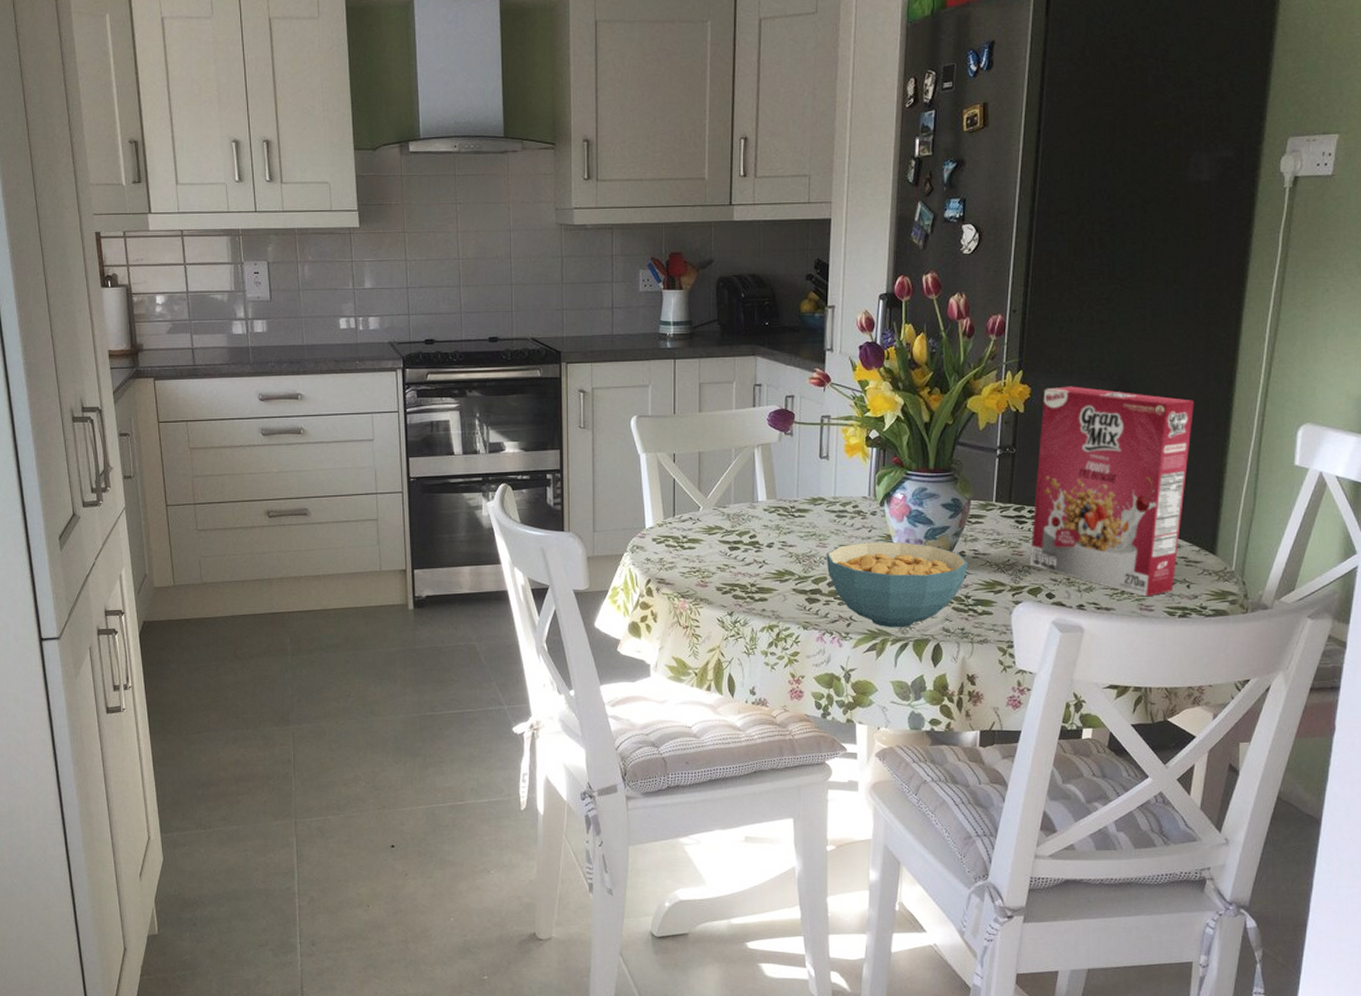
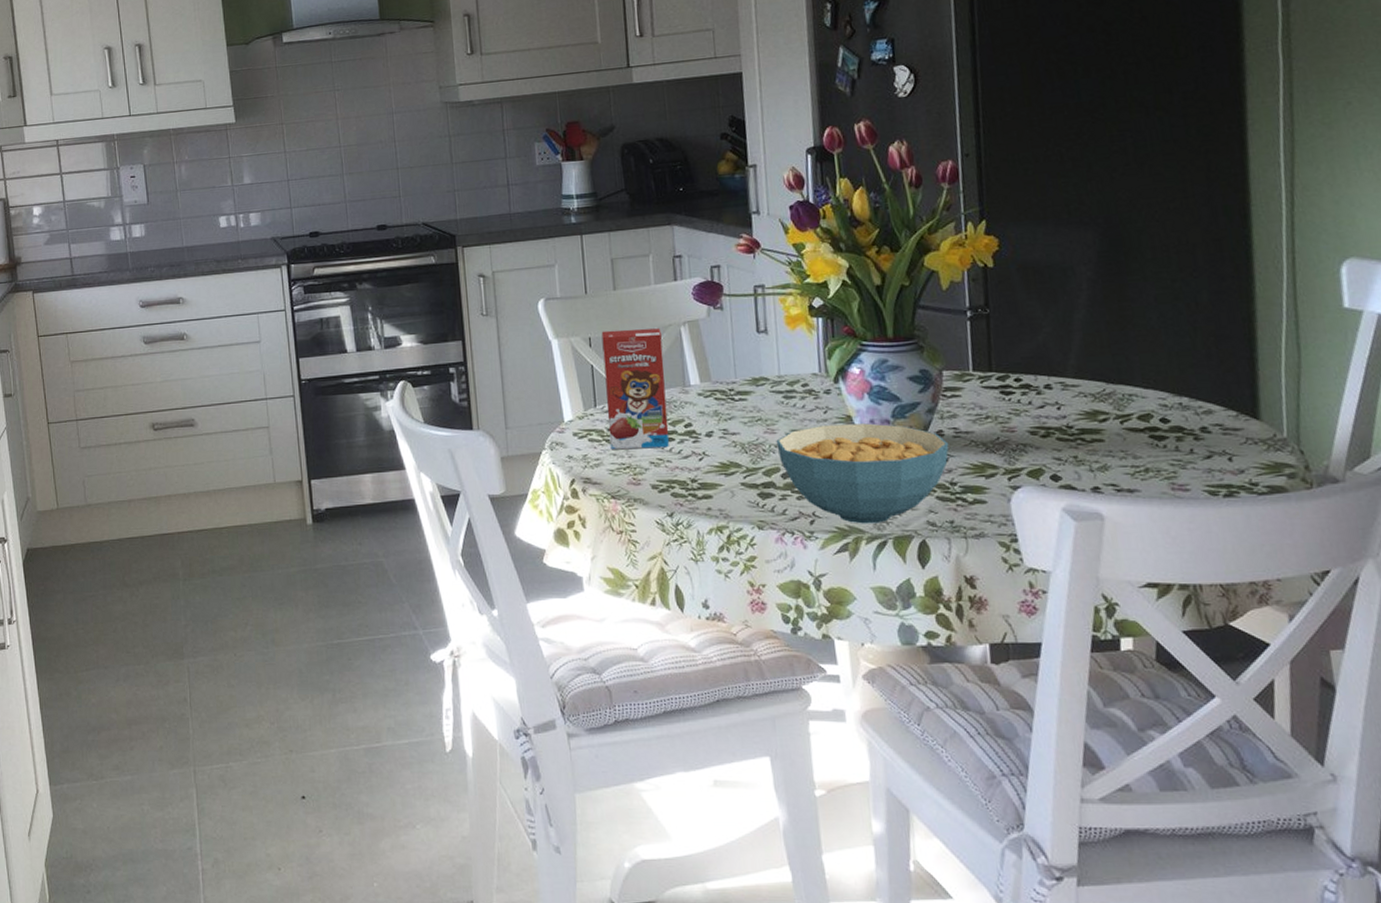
milk carton: none [684,448,737,555] -> present [601,328,669,450]
cereal box: present [1030,386,1194,597] -> none [1015,233,1212,474]

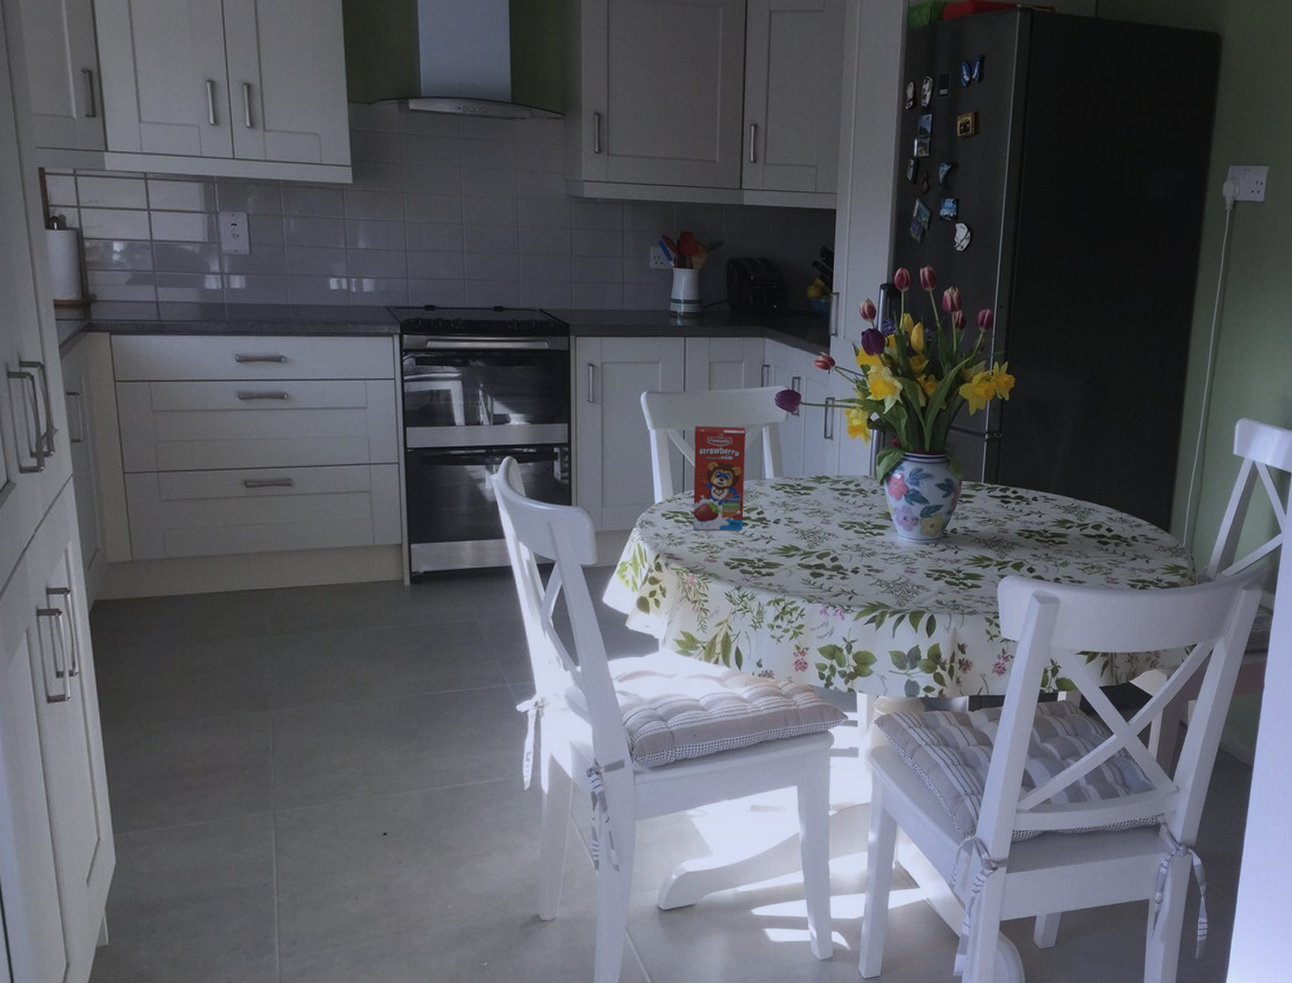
cereal bowl: present [776,423,949,524] -> none [830,519,960,601]

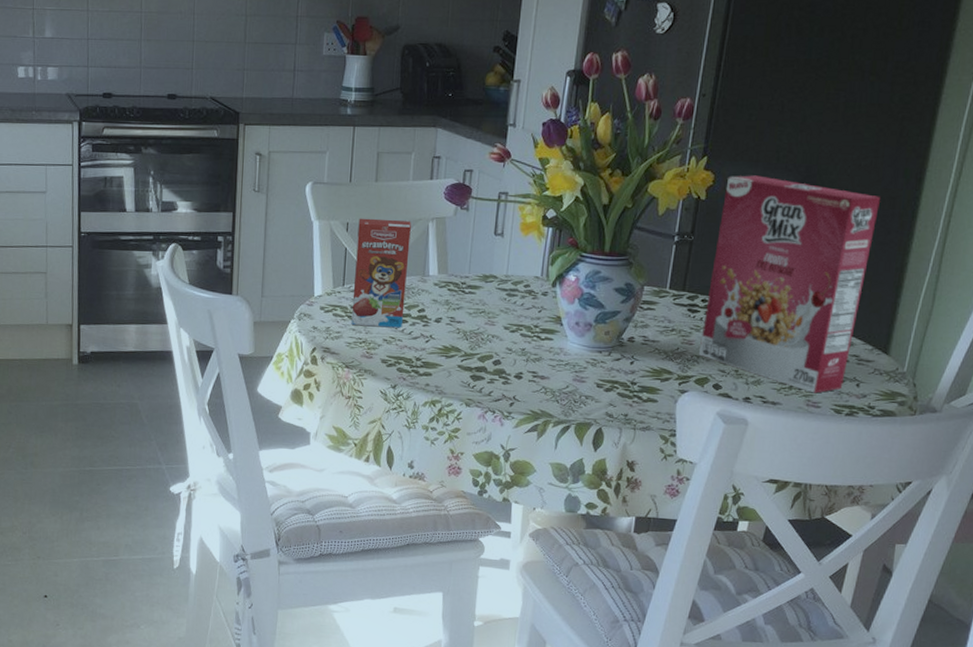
cereal box: none [1014,378,1152,571] -> present [699,175,880,393]

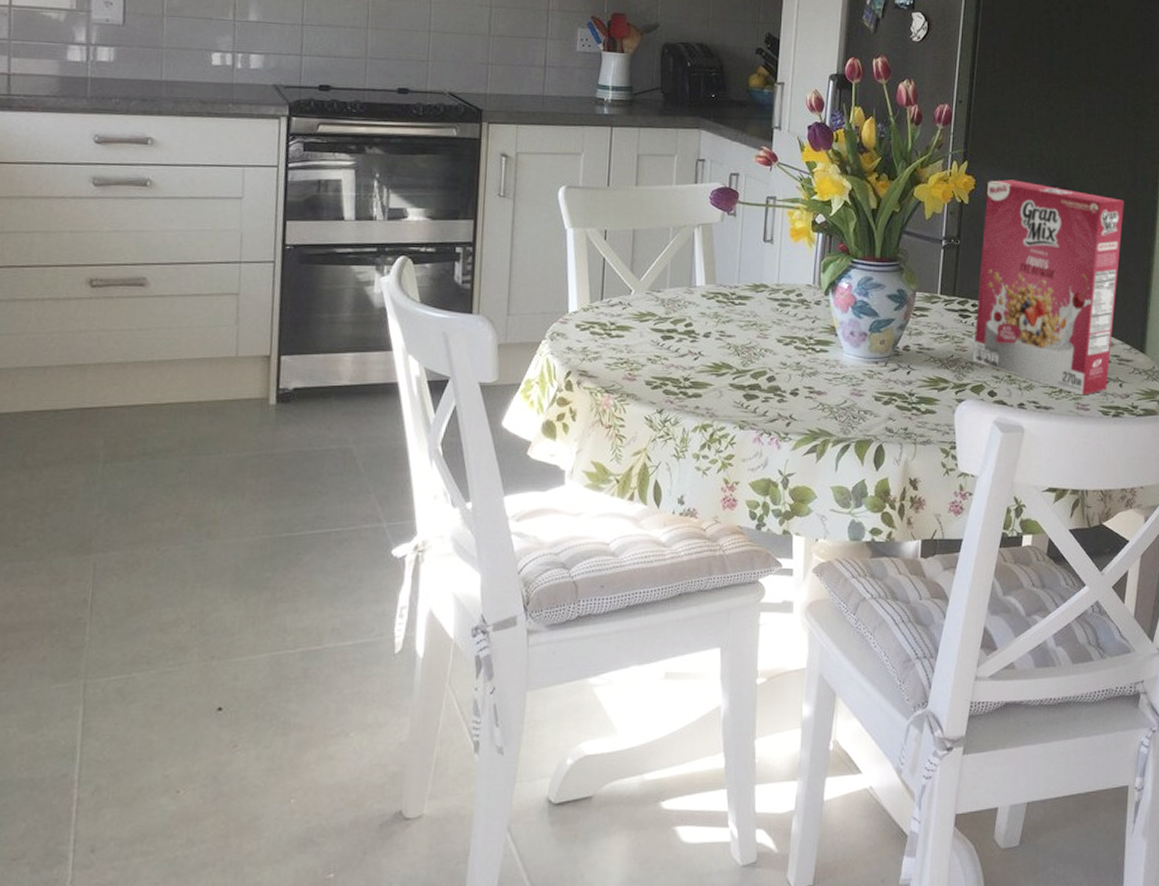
milk carton: present [351,218,411,328] -> none [611,225,675,345]

